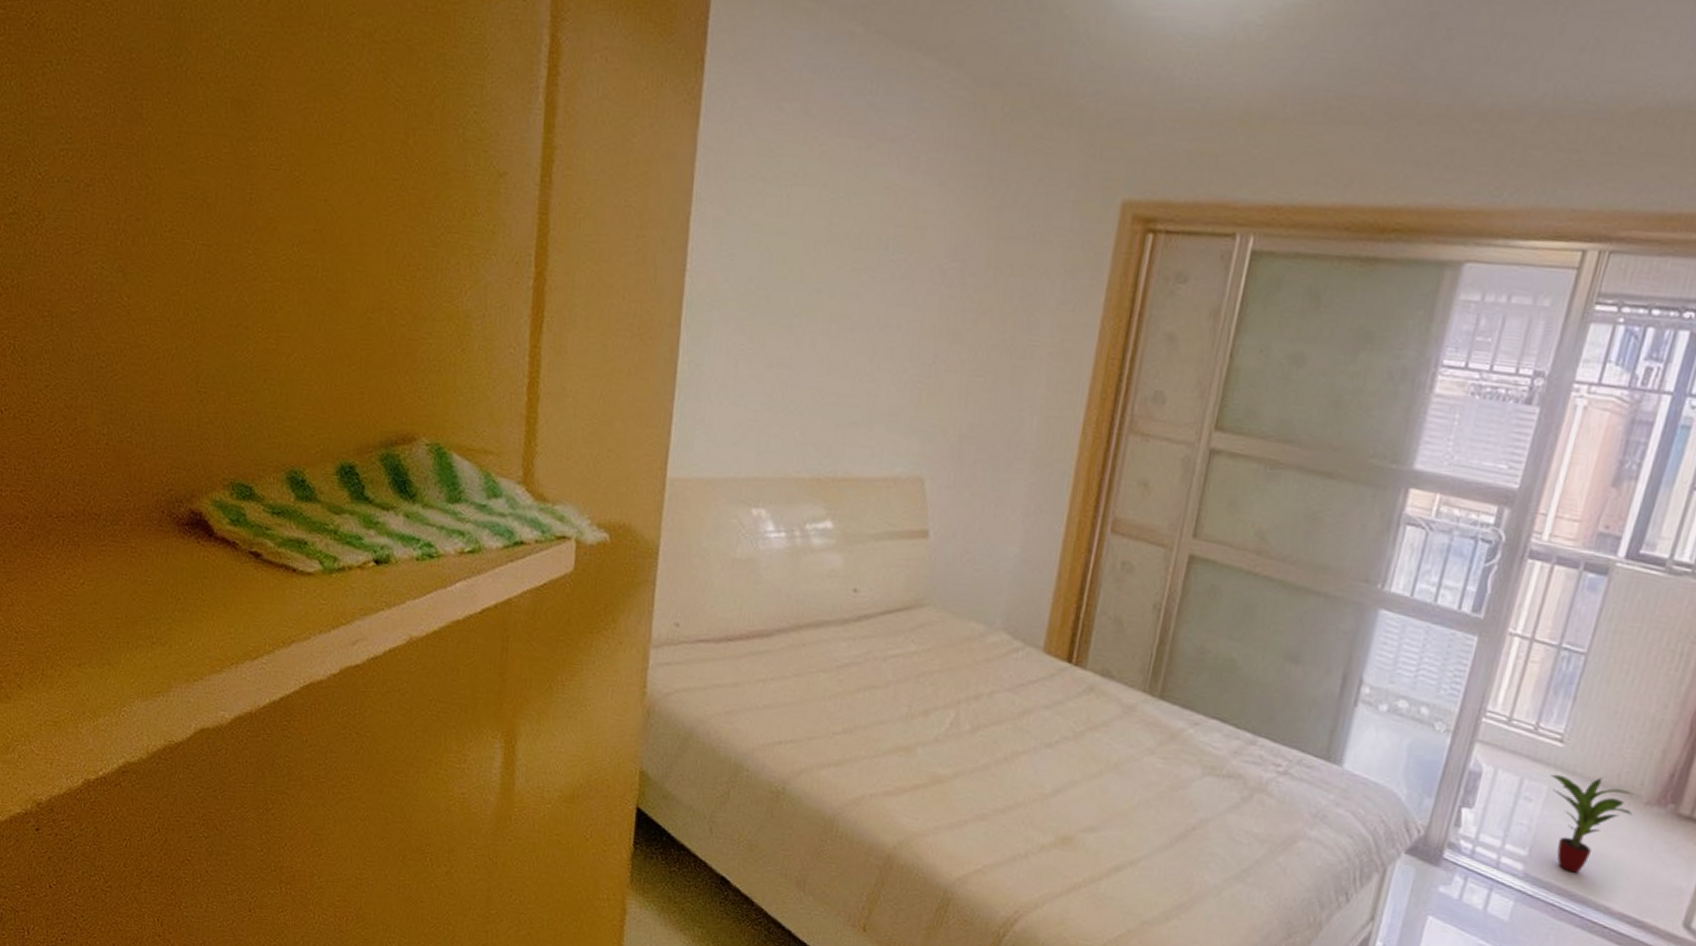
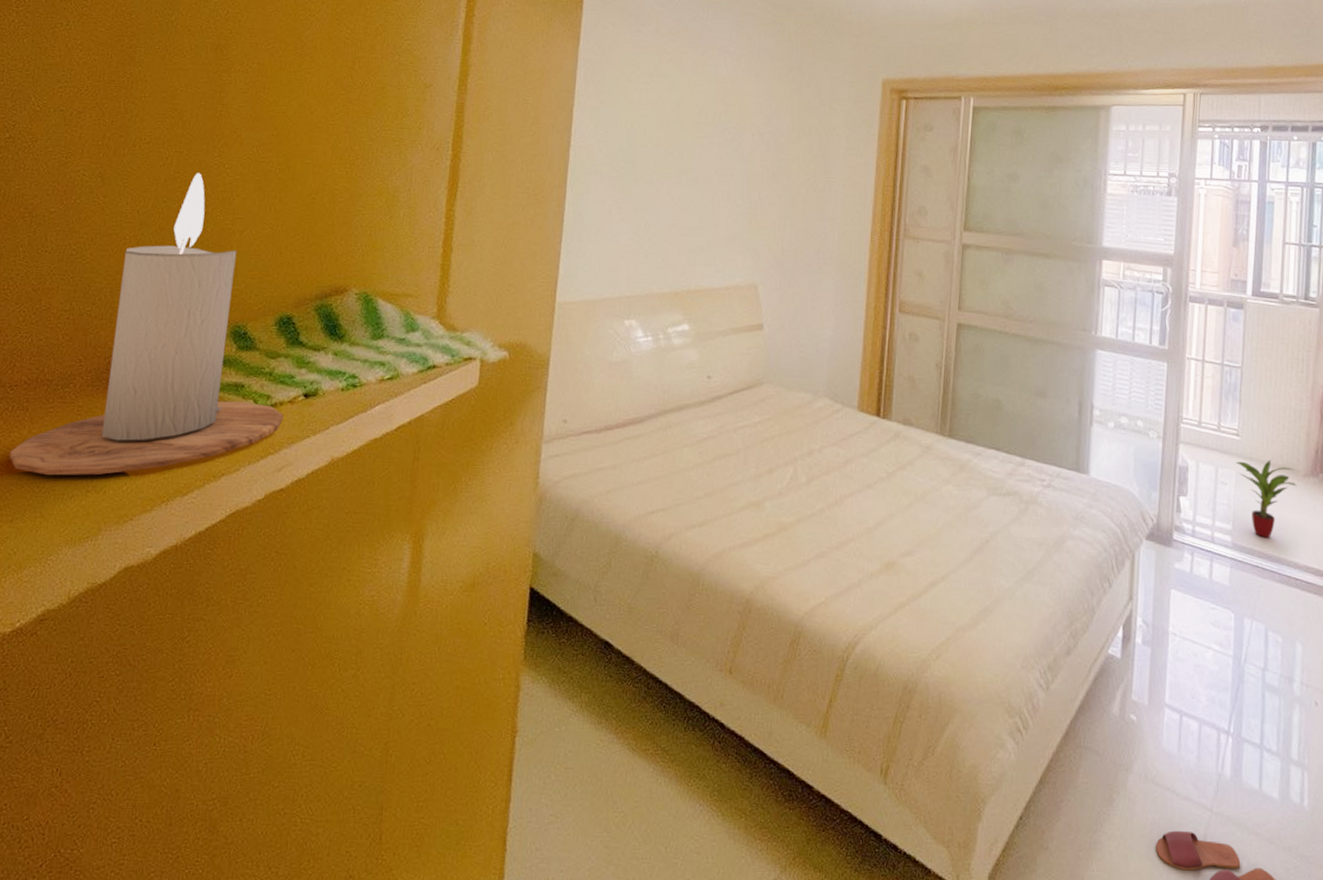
candle: none [67,274,353,627] -> present [9,172,283,476]

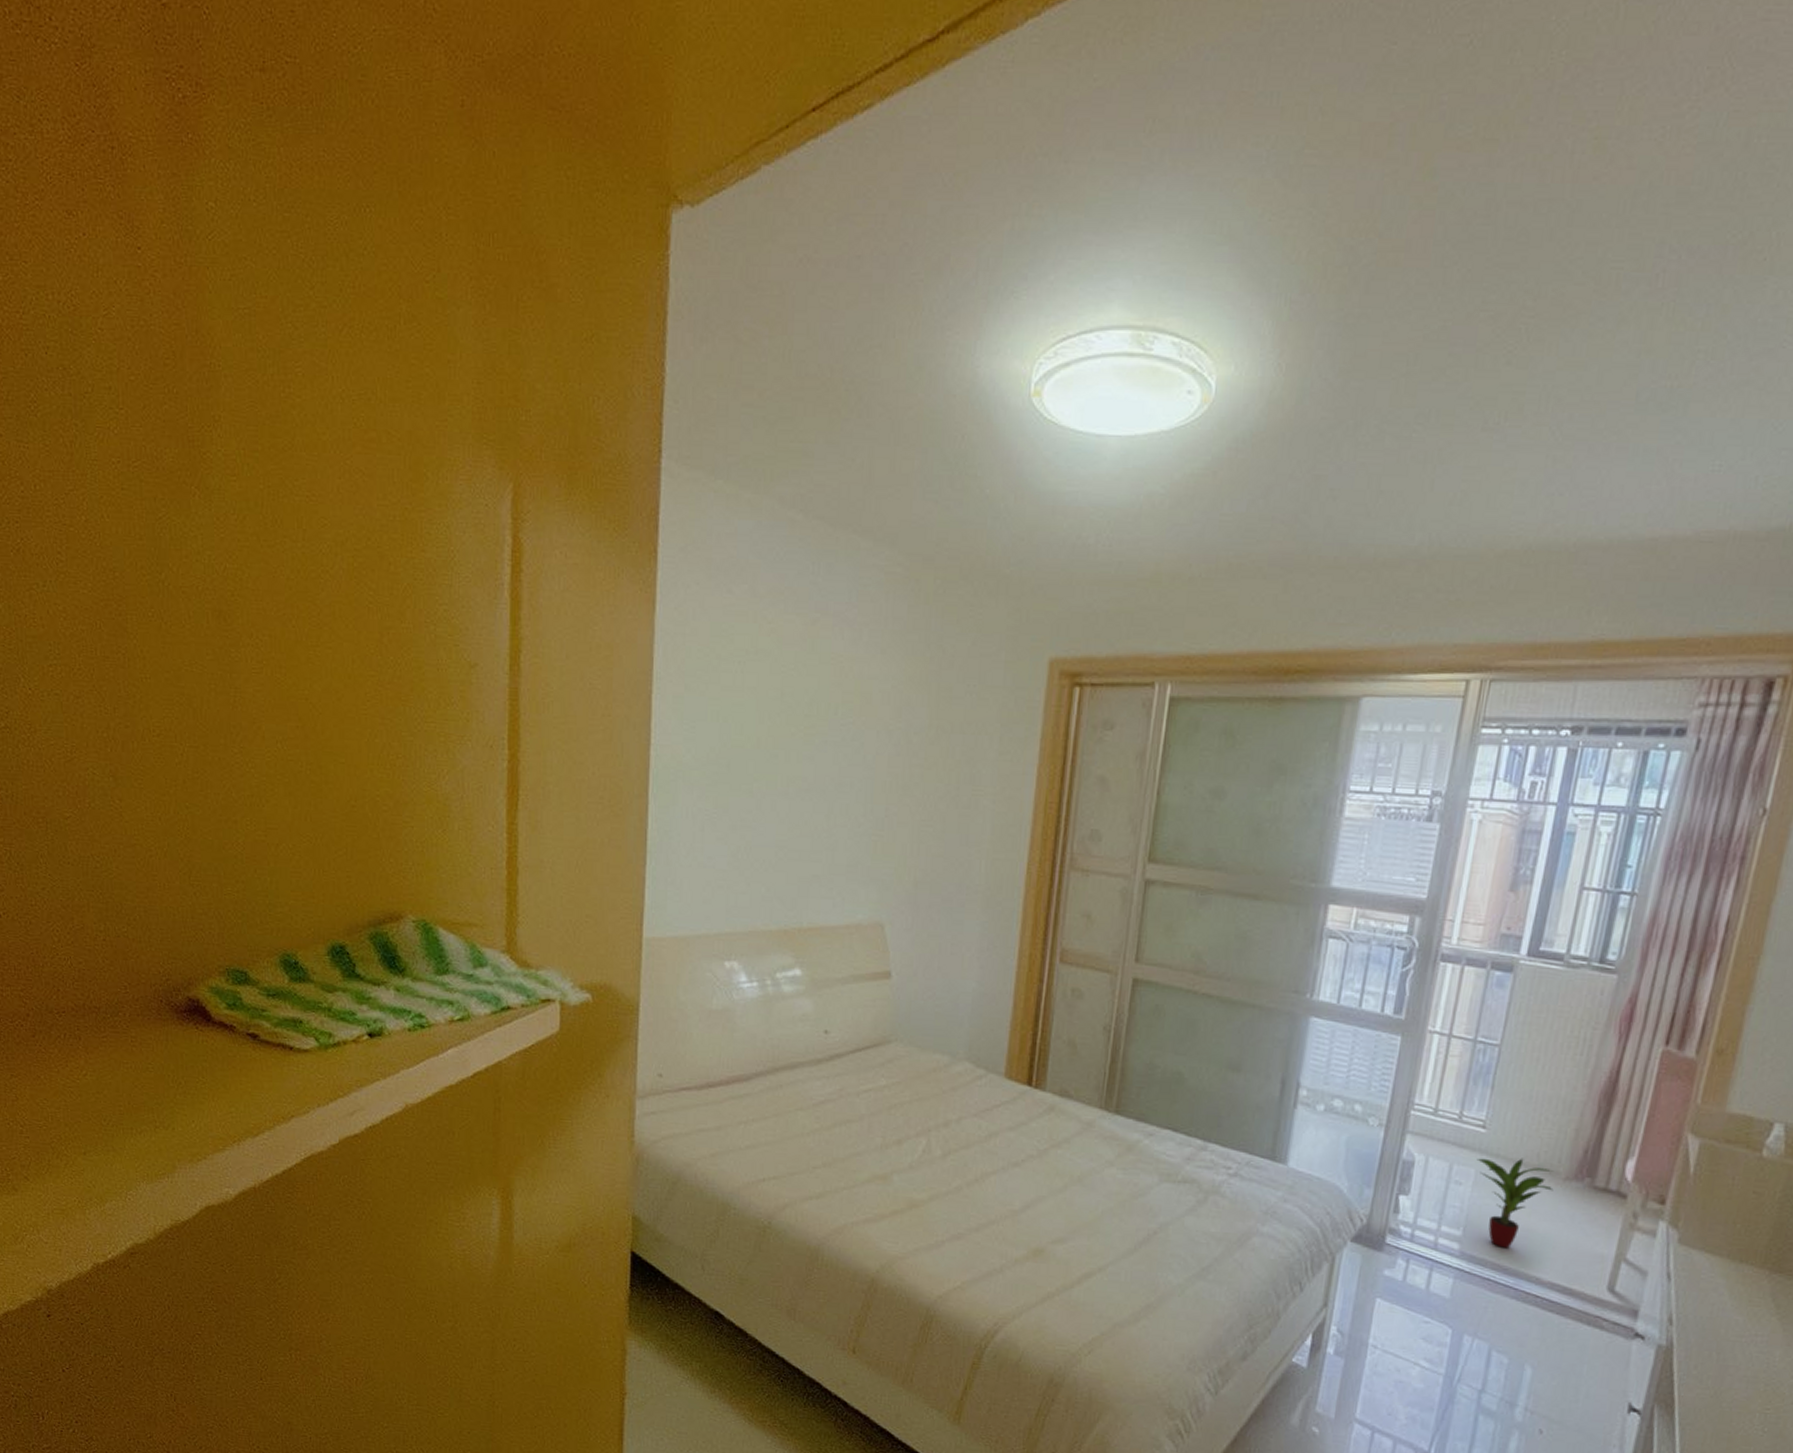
candle: present [9,172,283,476] -> none [70,772,349,1111]

